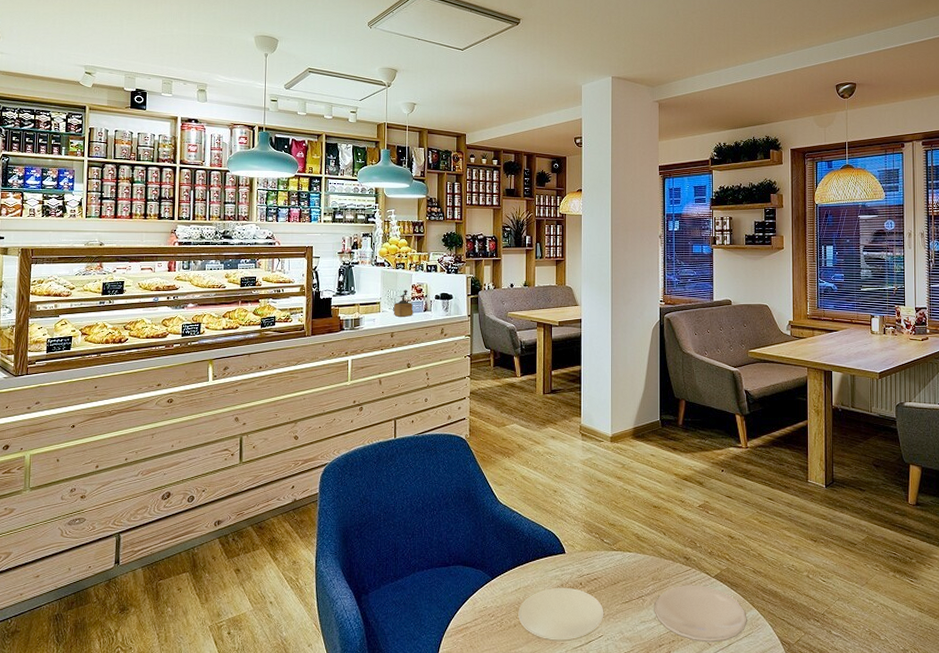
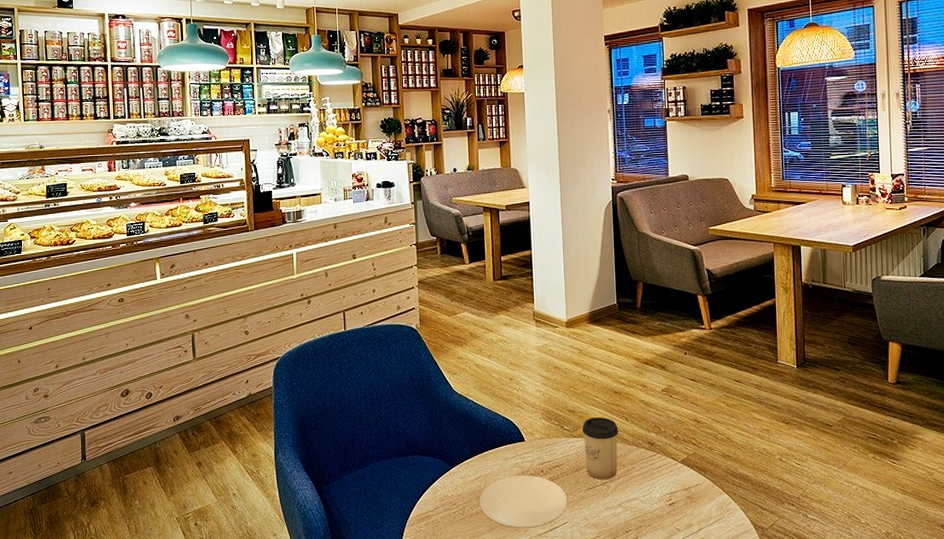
coffee grinder: present [394,290,413,317] -> none [335,179,355,207]
cup: none [621,531,656,593] -> present [582,417,618,480]
saucer: present [654,585,747,643] -> none [618,470,718,528]

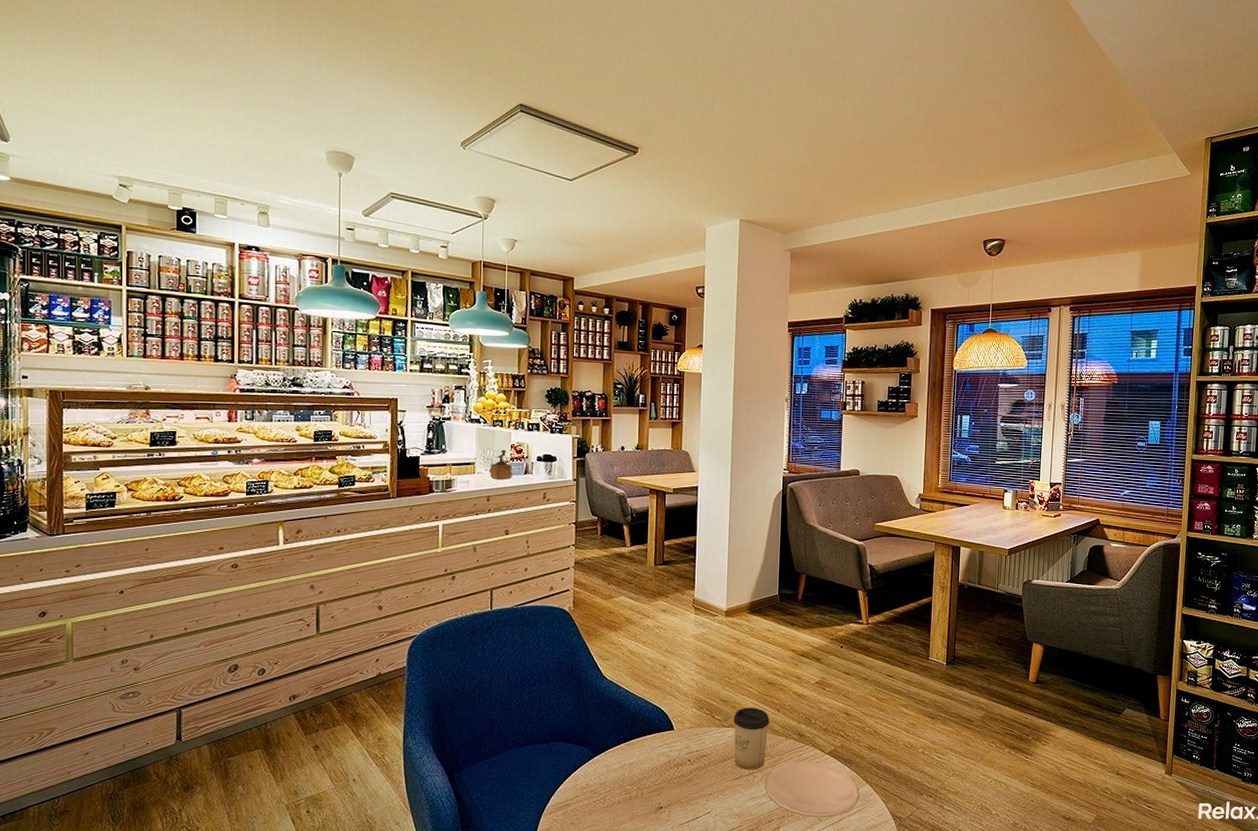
coffee grinder: none [335,179,355,207] -> present [490,450,512,479]
plate: present [480,475,568,529] -> none [622,764,713,818]
saucer: none [618,470,718,528] -> present [764,761,860,818]

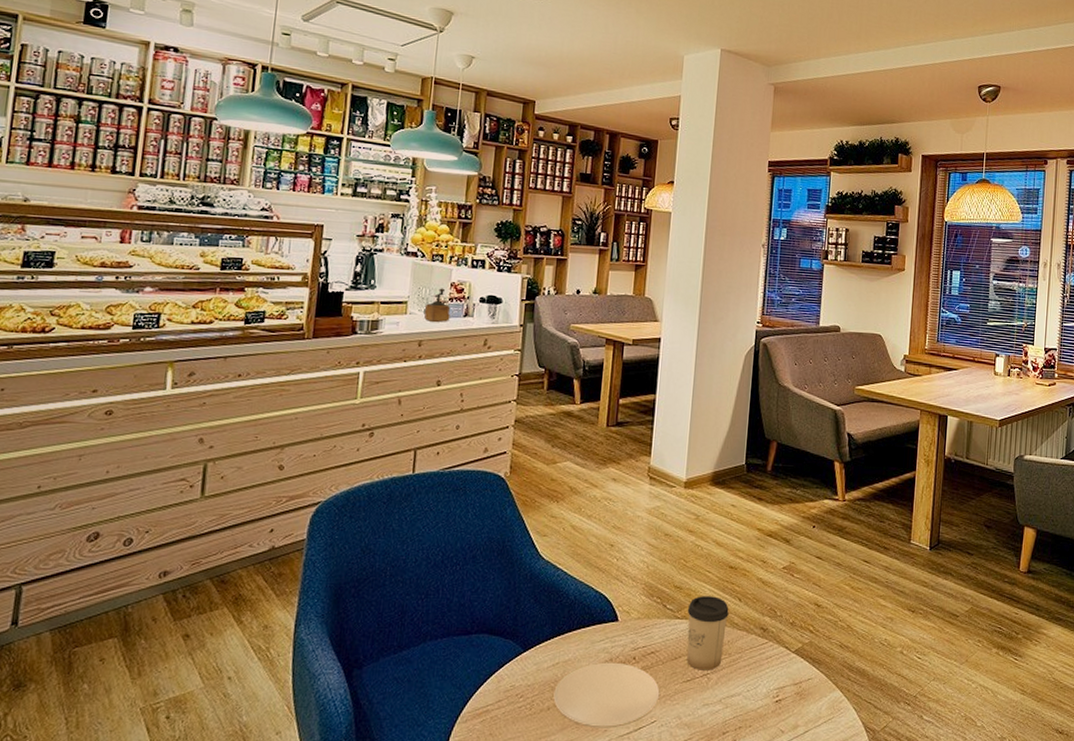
plate: none [622,764,713,818] -> present [553,662,660,728]
saucer: present [764,761,860,818] -> none [720,660,829,729]

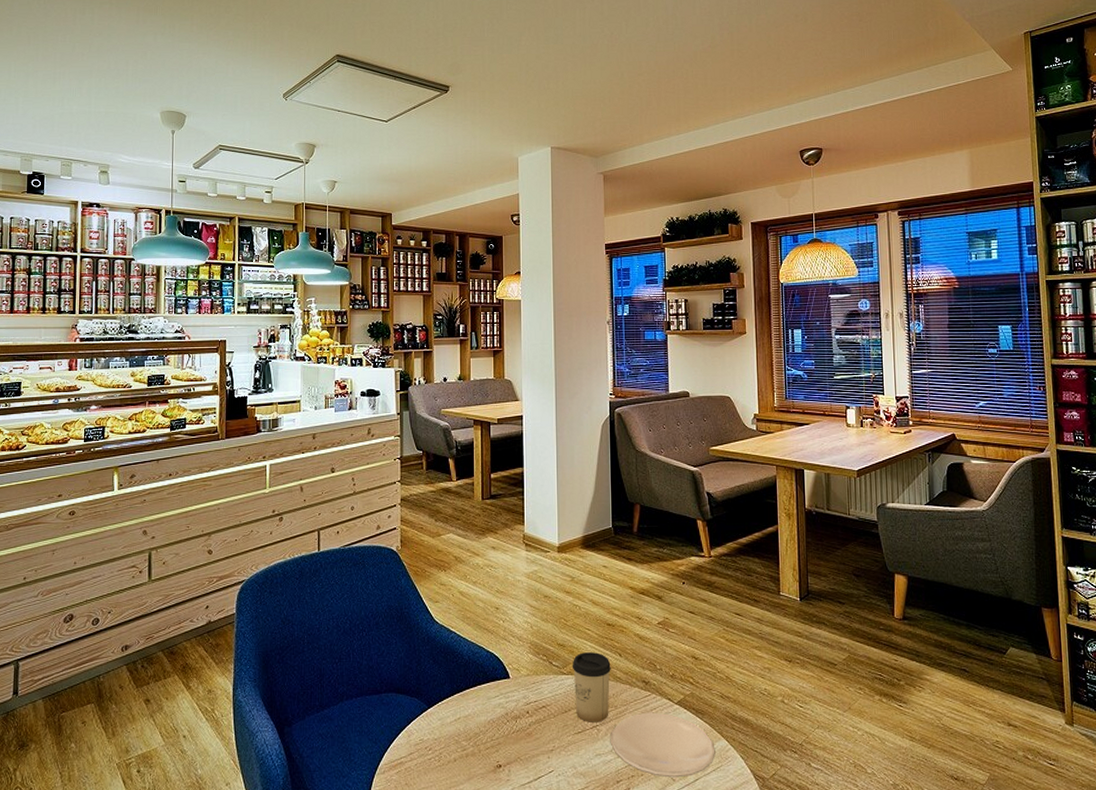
coffee grinder: present [424,288,450,322] -> none [316,386,337,416]
plate: present [553,662,660,728] -> none [458,716,554,778]
saucer: none [720,660,829,729] -> present [610,712,716,778]

